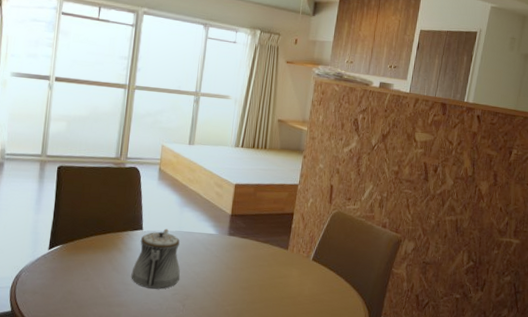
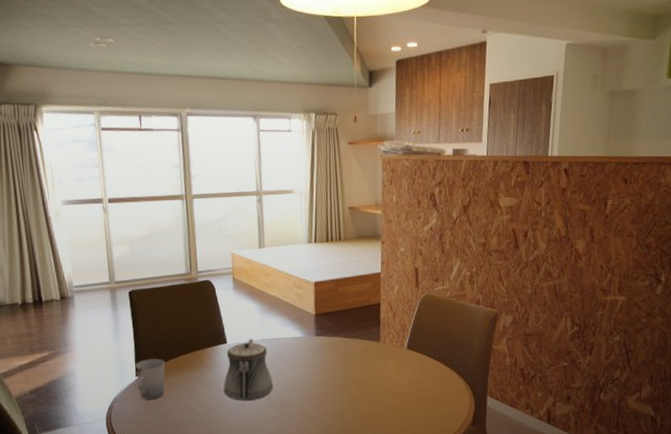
cup: none [48,234,80,275] -> present [135,358,166,400]

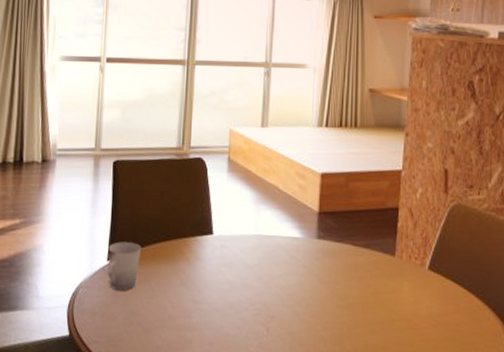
teapot: present [223,338,274,401] -> none [202,232,262,309]

